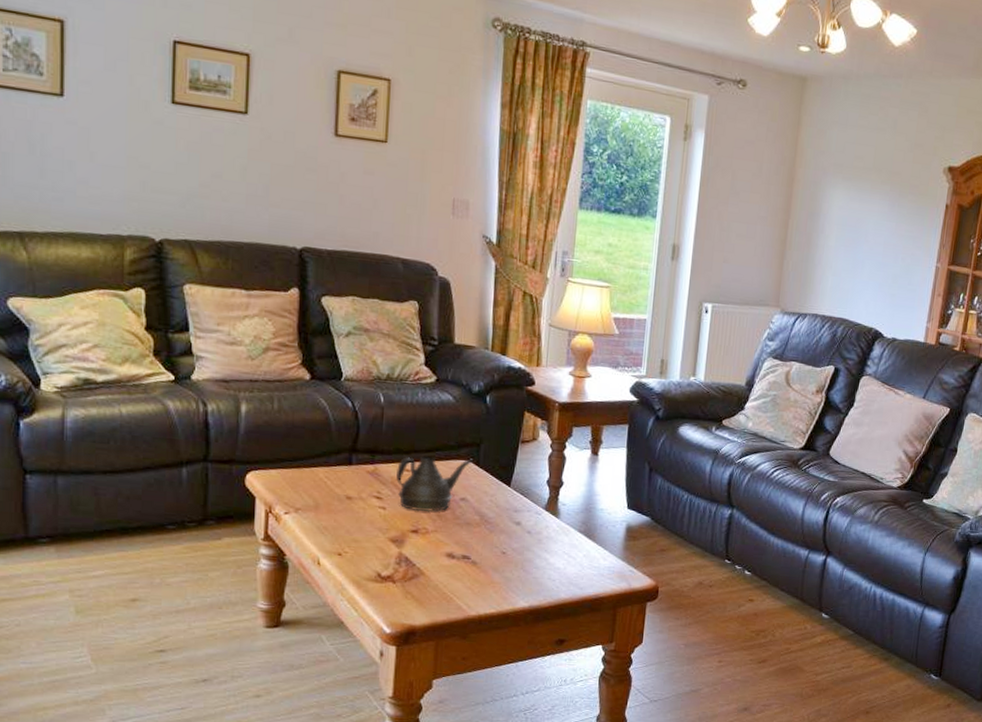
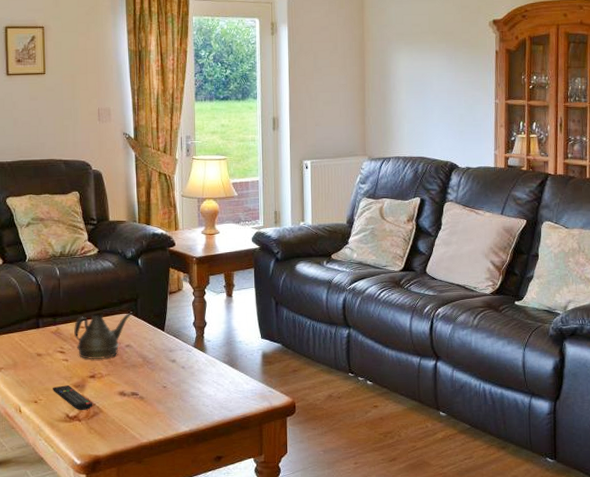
remote control: none [363,538,413,571] -> present [53,385,93,411]

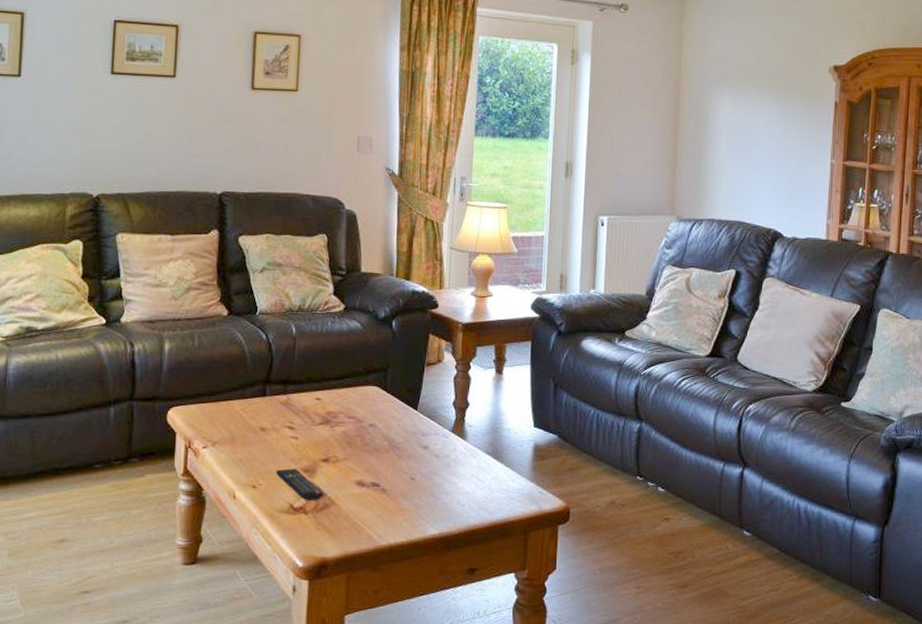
teapot: present [74,312,133,360] -> none [308,382,381,440]

